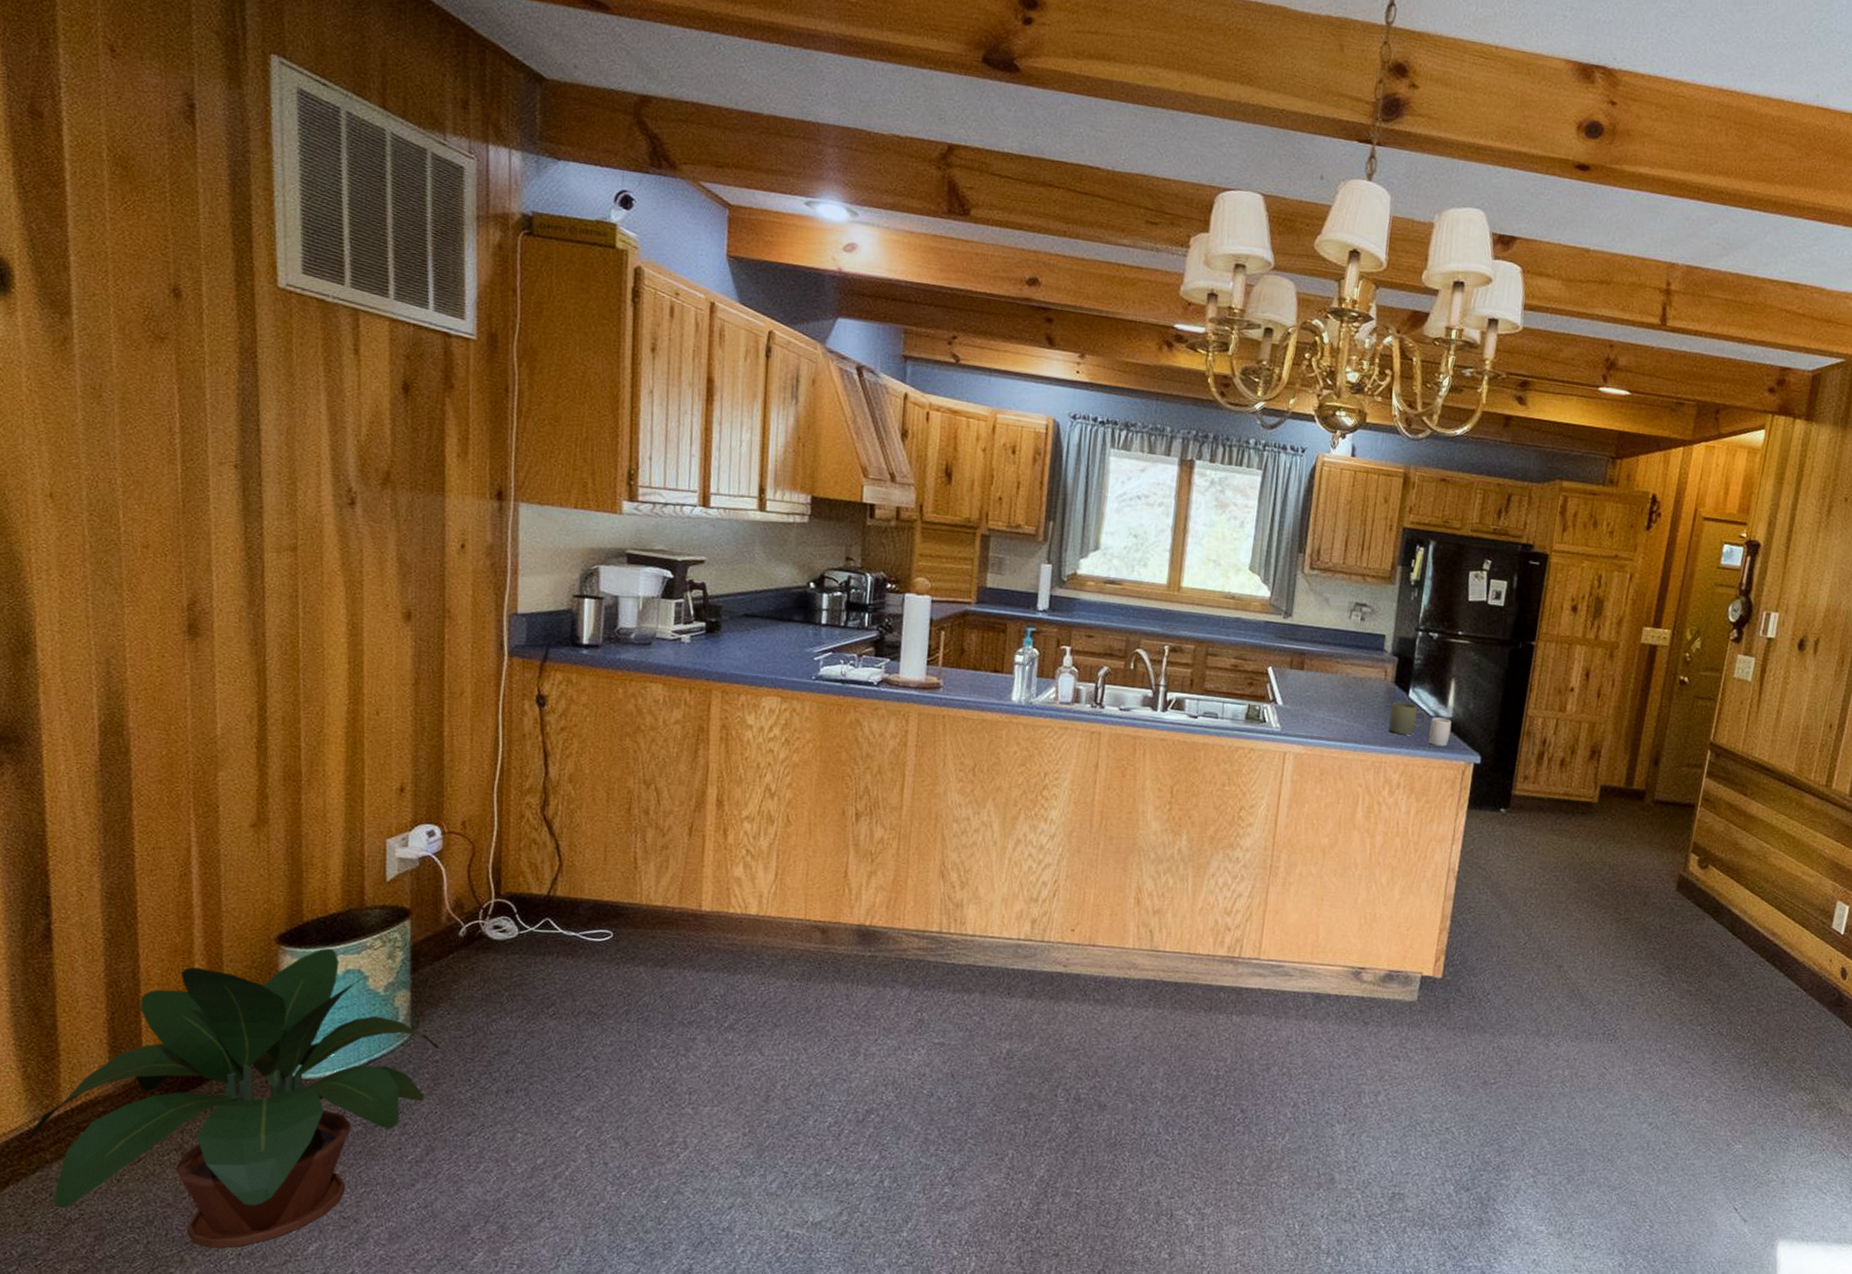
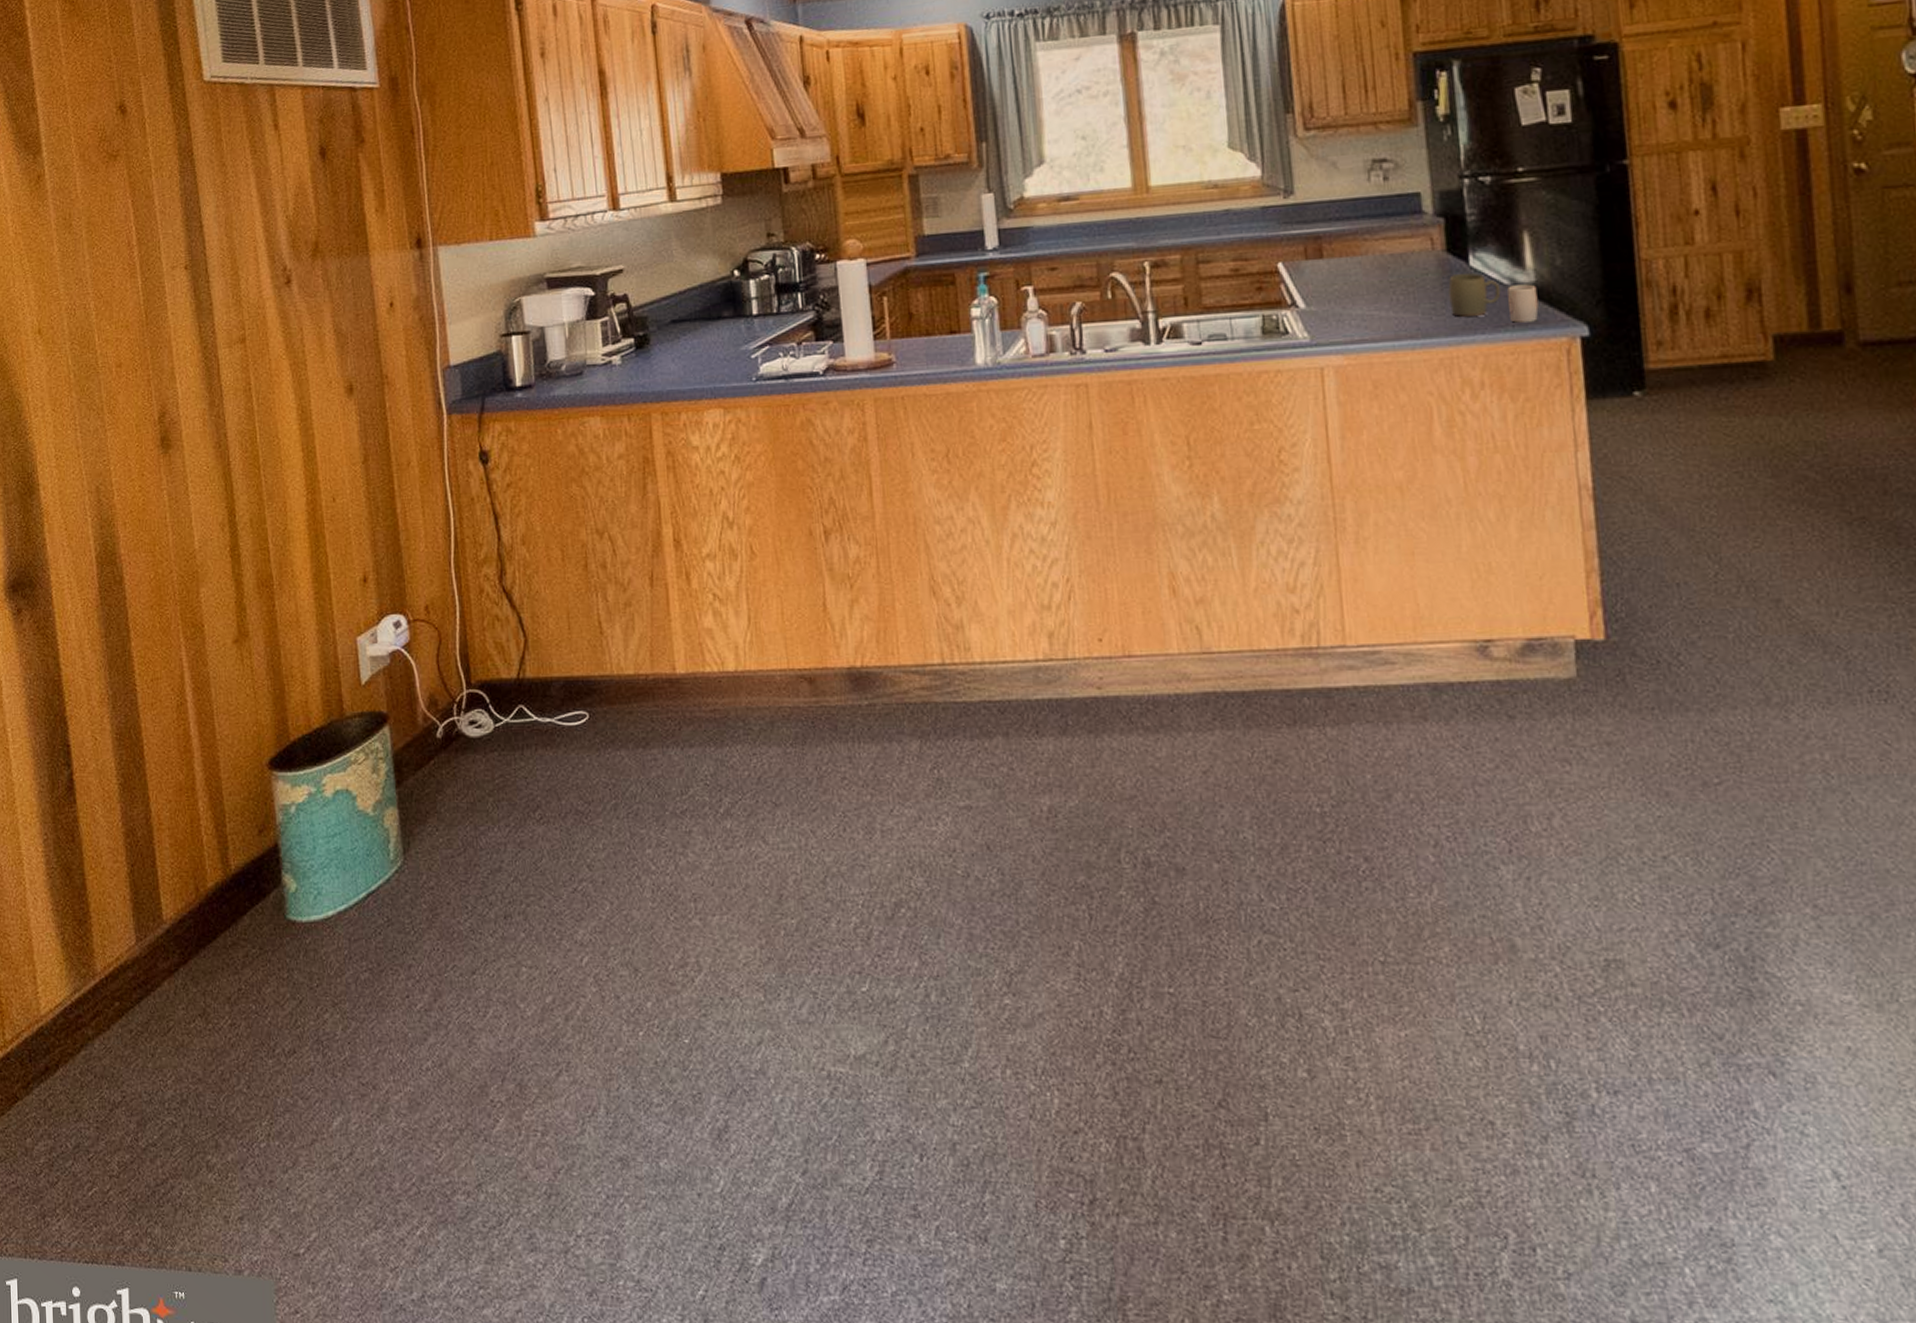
potted plant: present [26,948,439,1249] -> none [69,768,432,1129]

